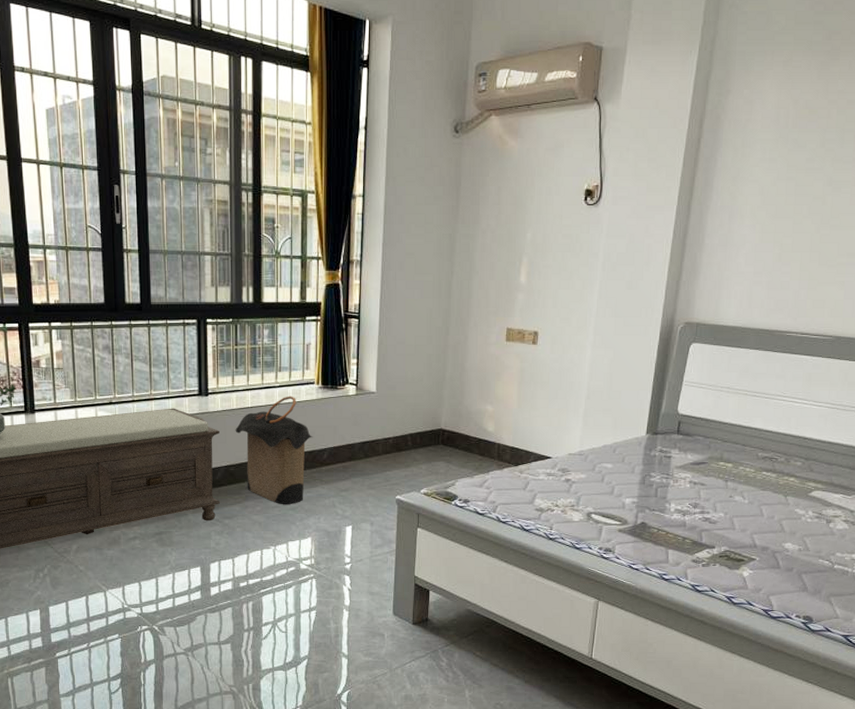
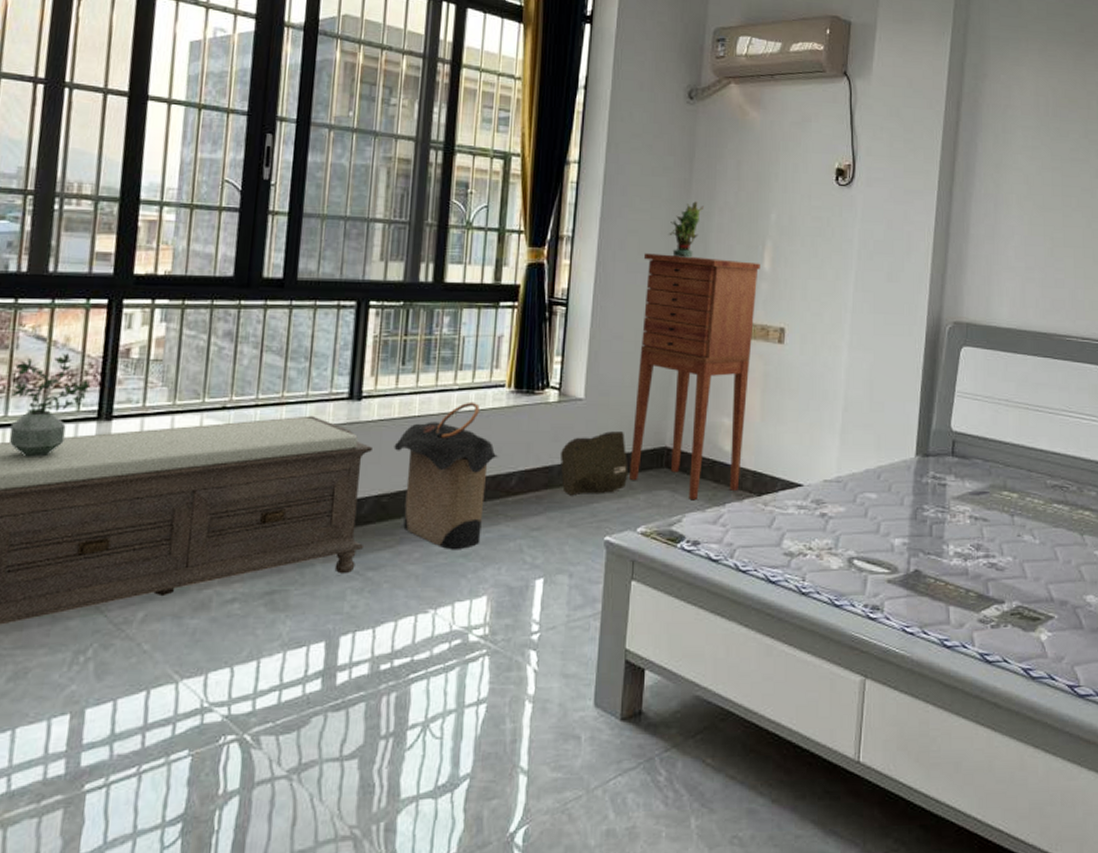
rock: none [359,417,413,466] -> present [559,431,628,496]
cabinet: none [414,272,517,469] -> present [630,253,760,501]
potted plant: none [440,225,469,275] -> present [669,201,704,258]

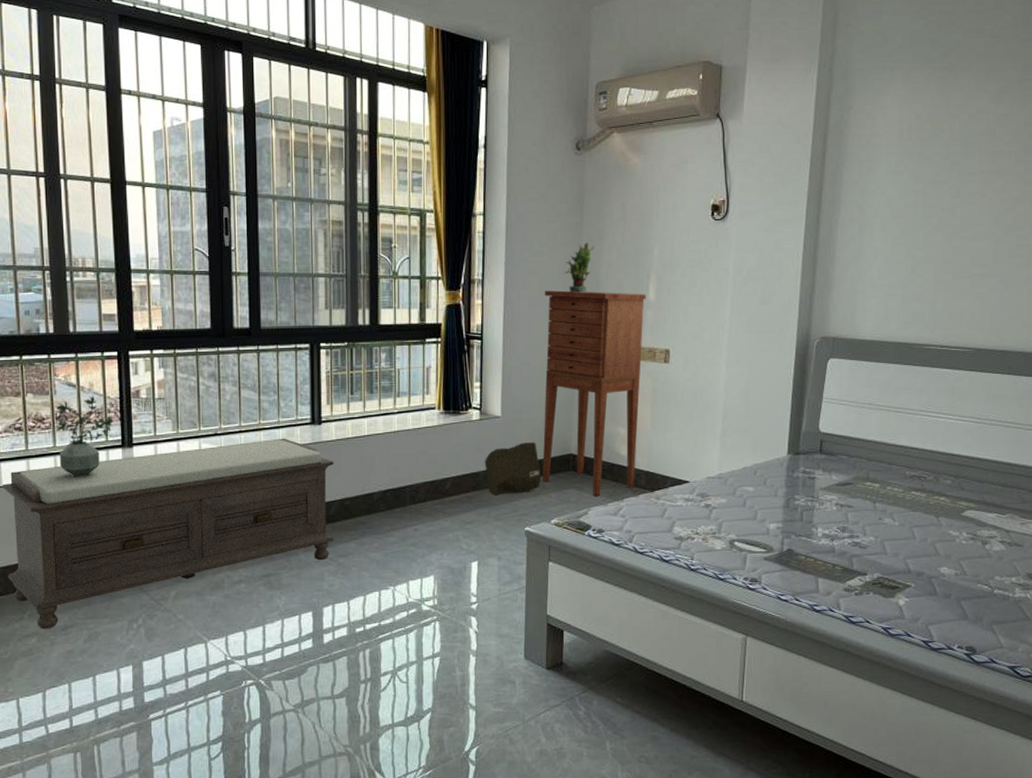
laundry hamper: present [394,402,499,549] -> none [350,422,435,540]

